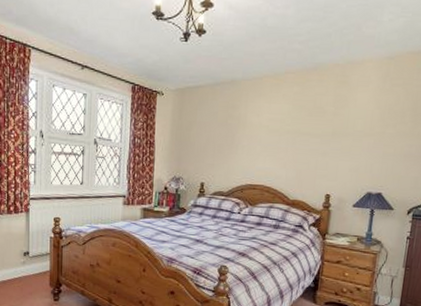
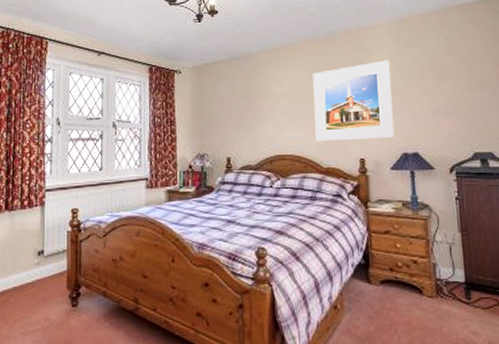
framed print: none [287,98,372,177] -> present [312,60,395,142]

